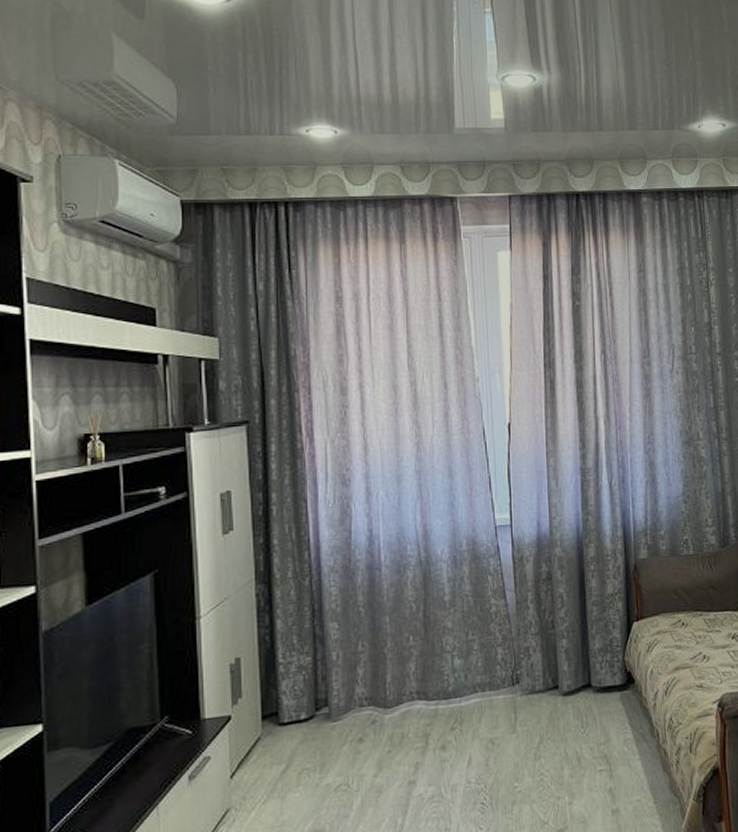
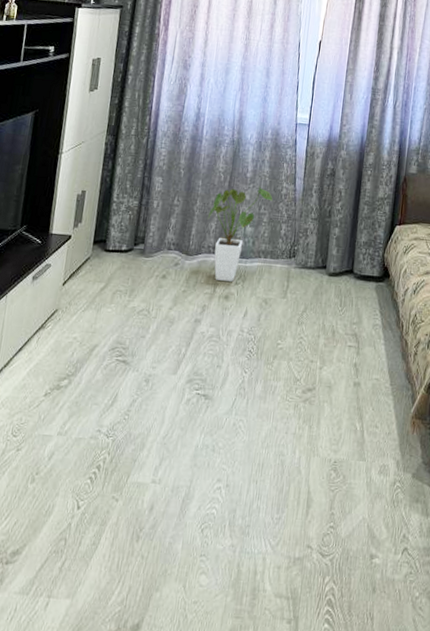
house plant: none [404,608,481,730] -> present [208,186,273,282]

